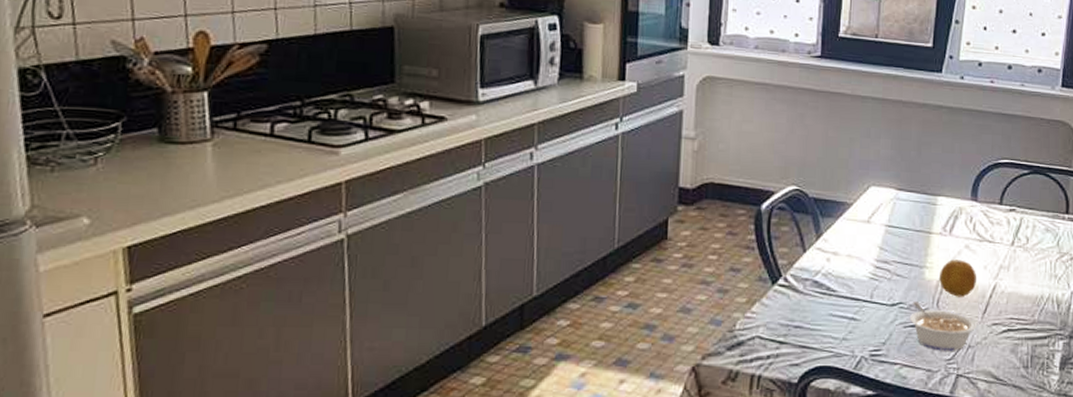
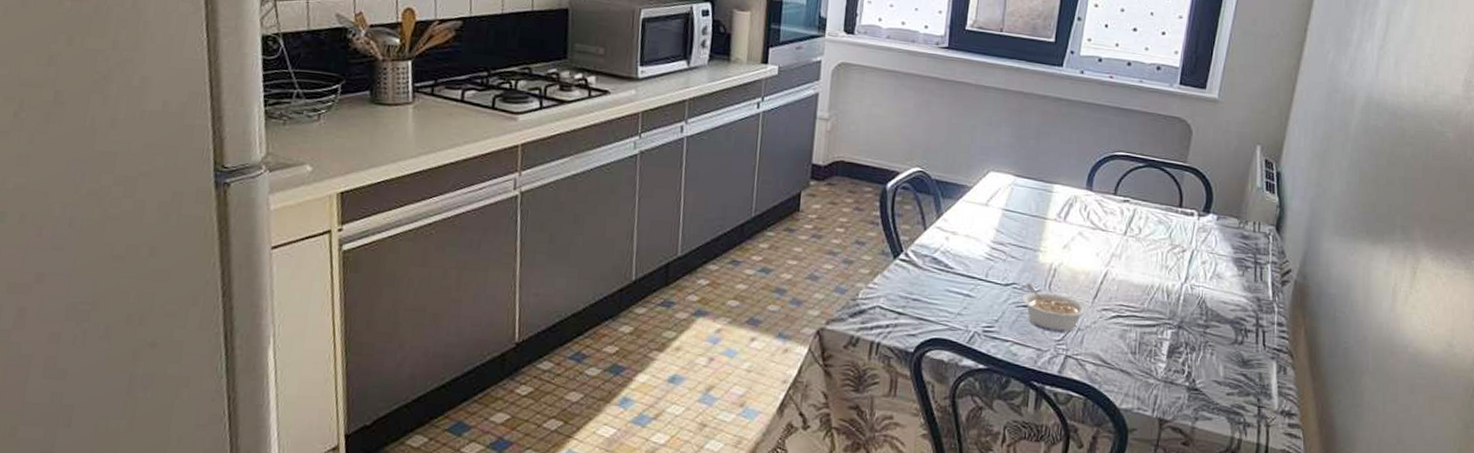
fruit: present [939,259,977,297] -> none [1052,245,1089,282]

